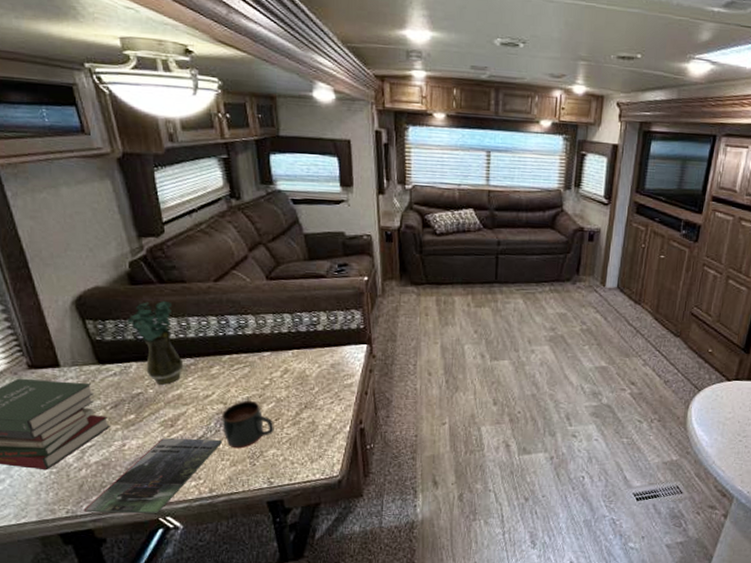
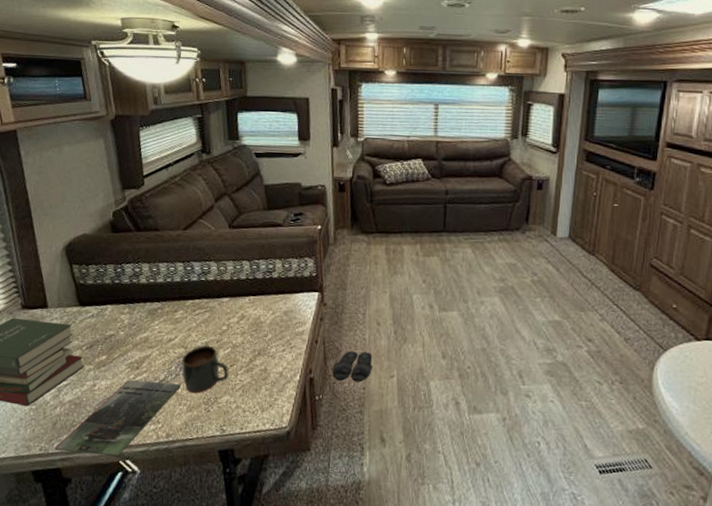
vase: present [127,298,184,385] -> none [106,245,152,328]
slippers: none [383,401,425,430] -> present [332,351,373,382]

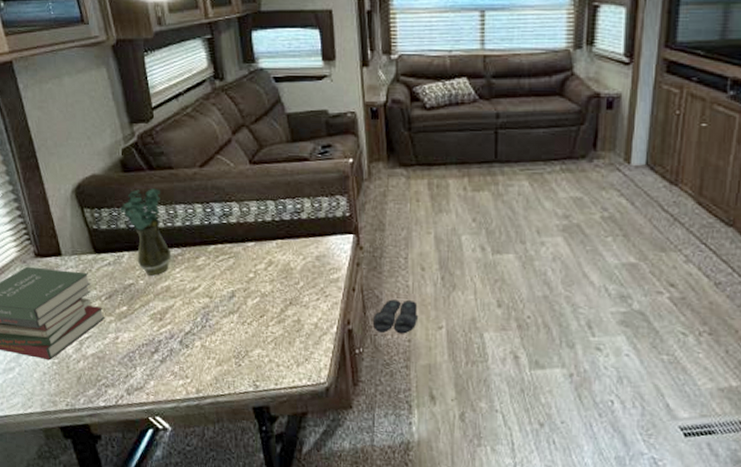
magazine: present [54,380,181,456] -> none [81,332,208,412]
vase: none [106,245,152,328] -> present [120,185,172,276]
mug: present [182,345,229,394] -> none [208,294,259,347]

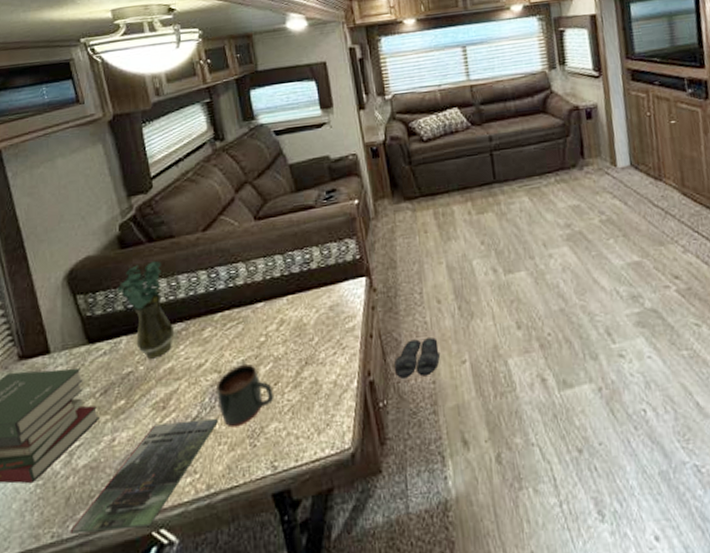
magazine: none [81,332,208,412] -> present [70,418,218,534]
mug: none [208,294,259,347] -> present [217,363,274,428]

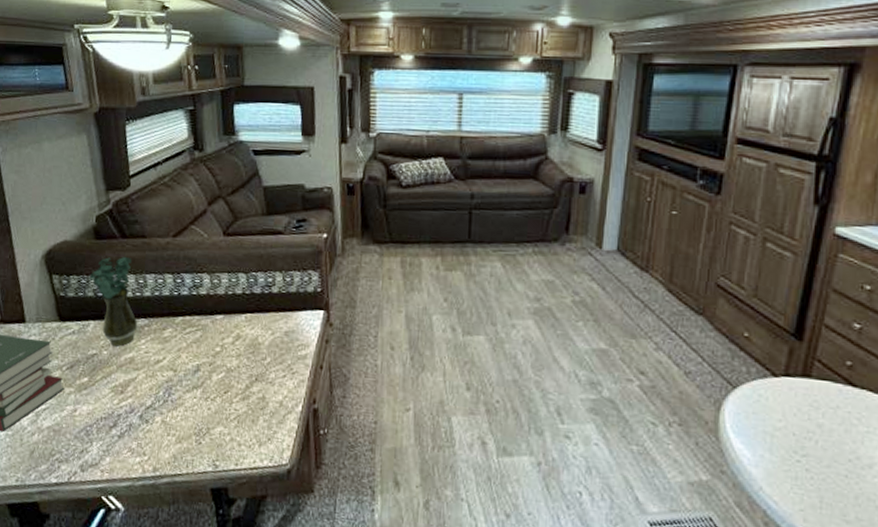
magazine: present [70,418,218,534] -> none [32,405,169,491]
mug: present [217,363,274,428] -> none [170,368,223,423]
slippers: present [393,337,441,379] -> none [339,378,386,415]

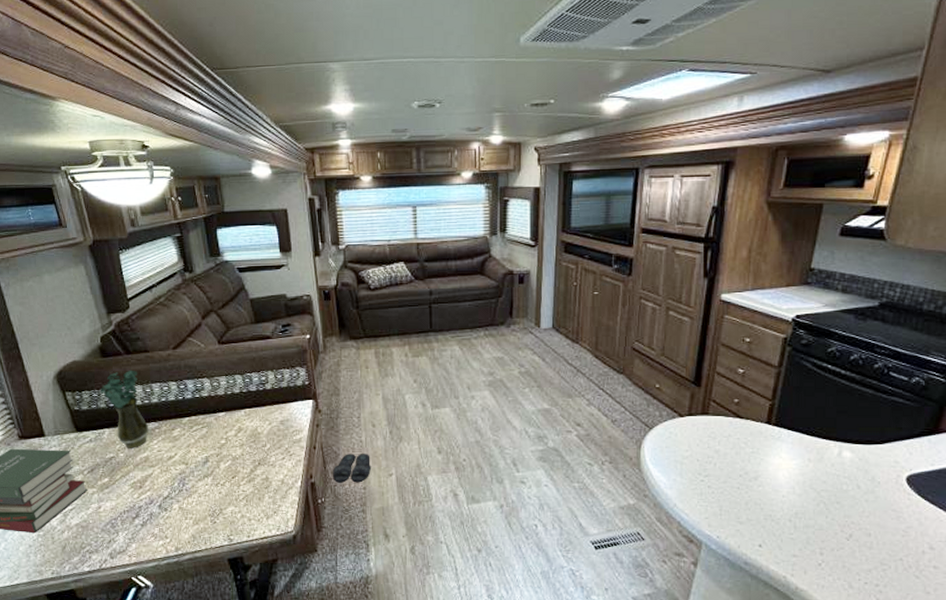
slippers: none [339,378,386,415] -> present [332,454,372,483]

